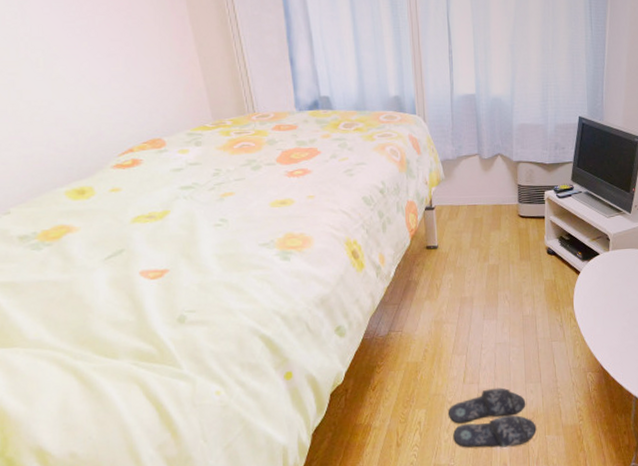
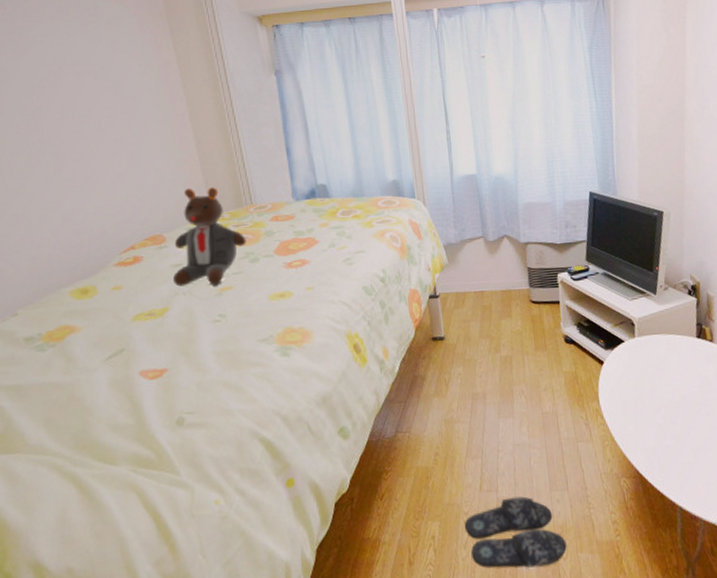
teddy bear: none [173,92,249,191] -> present [172,187,247,287]

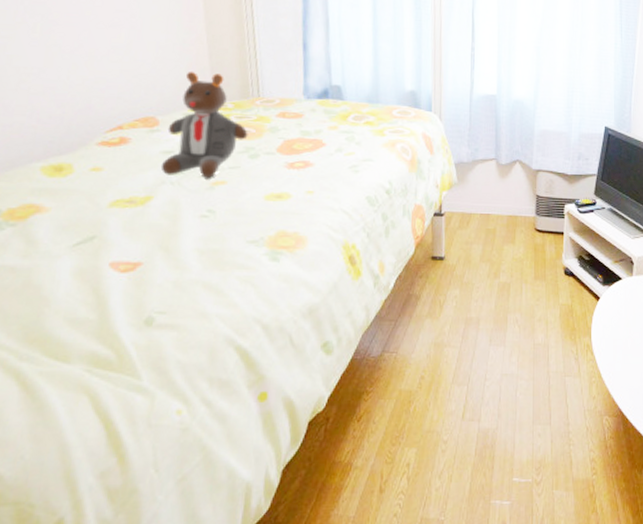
slippers: present [465,496,567,568] -> none [443,428,543,502]

